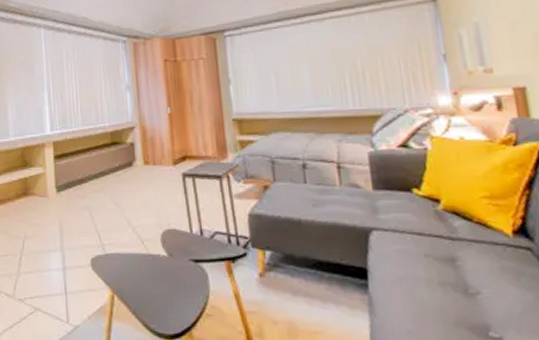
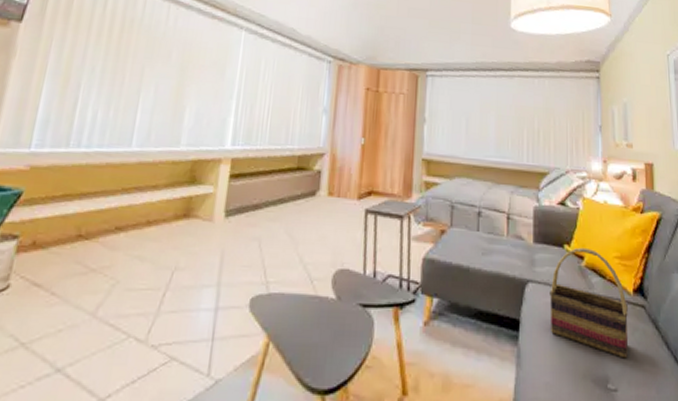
woven basket: none [400,189,514,306] -> present [550,247,629,359]

